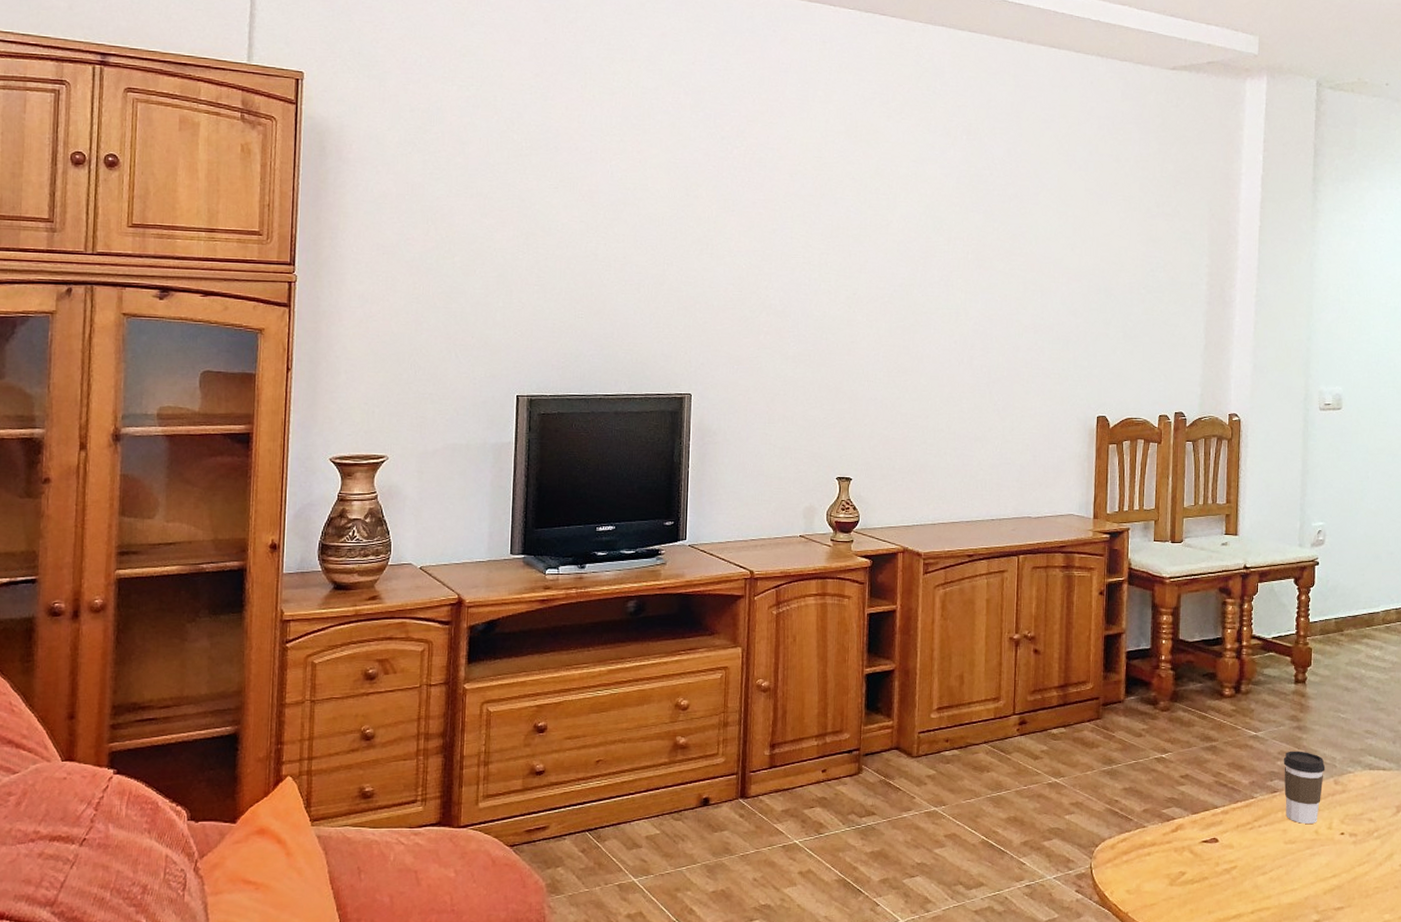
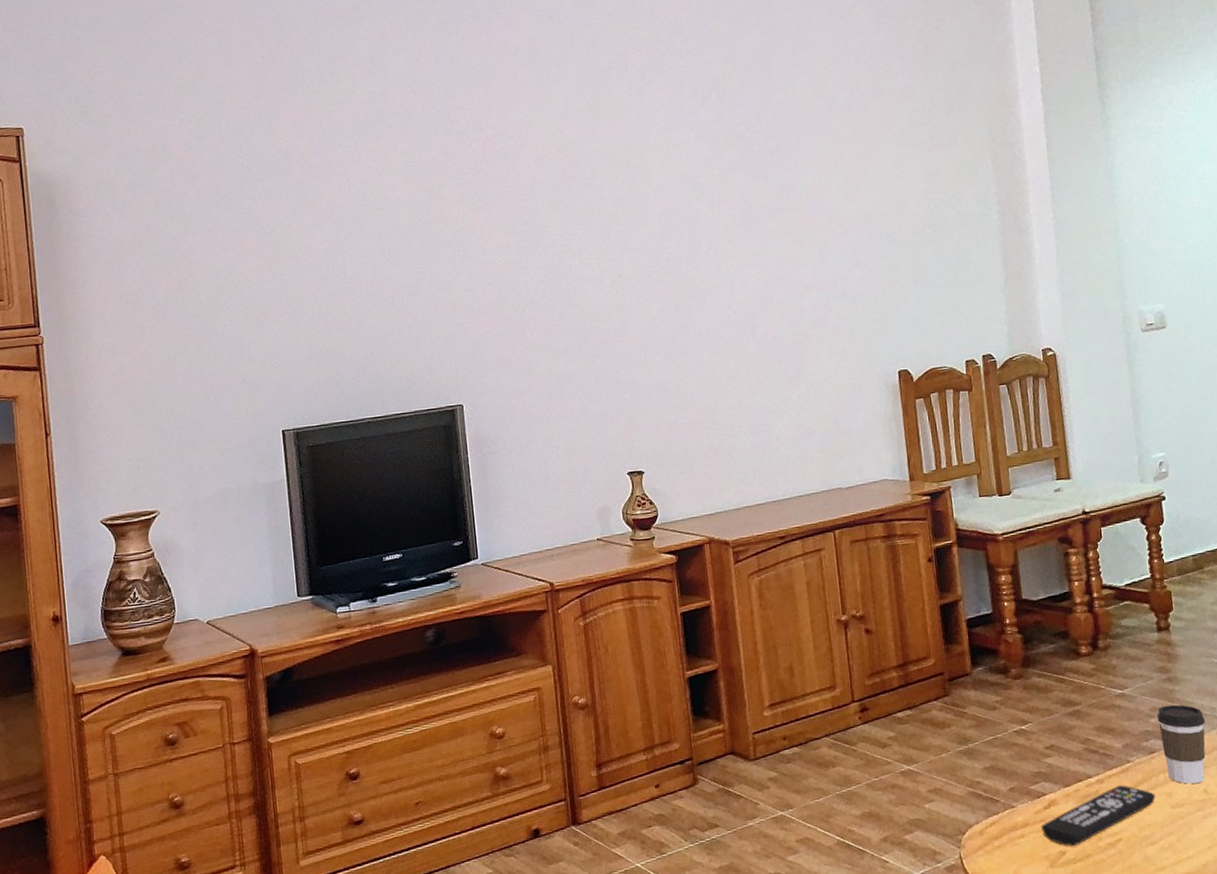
remote control: none [1167,818,1272,868] -> present [1041,785,1156,846]

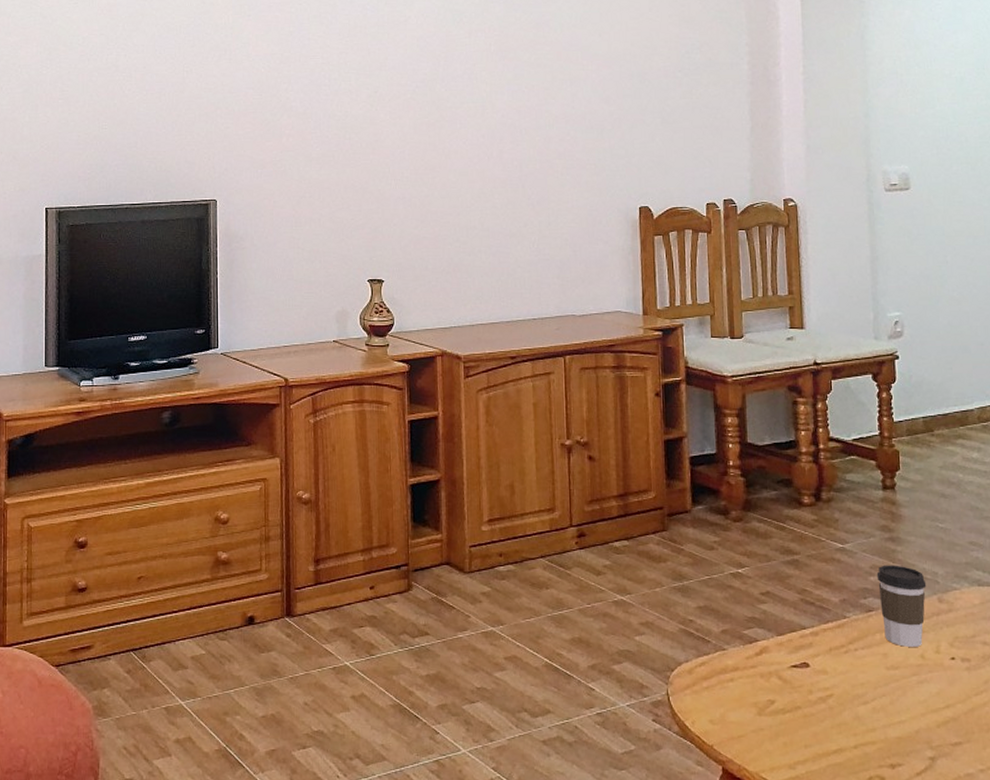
remote control: present [1041,785,1156,846] -> none [751,640,870,695]

